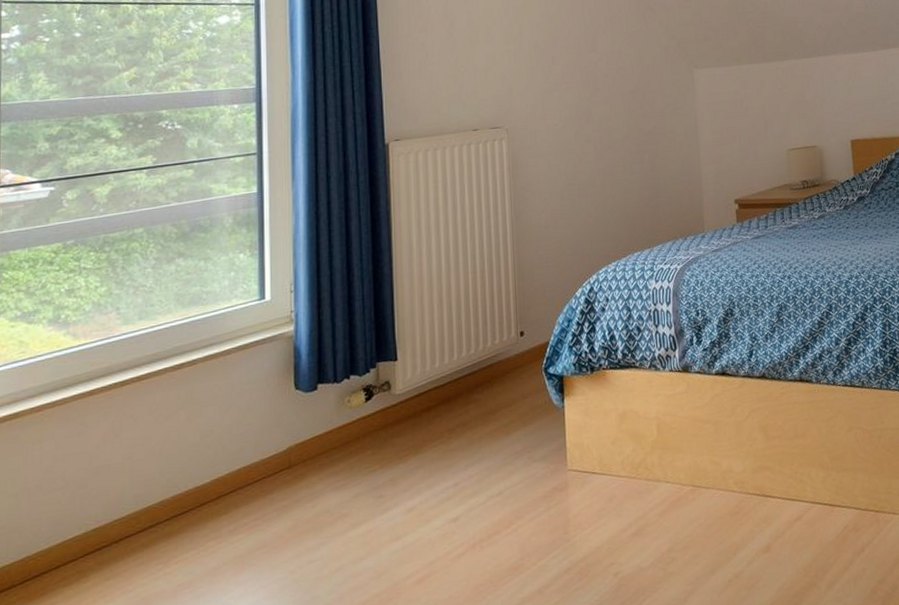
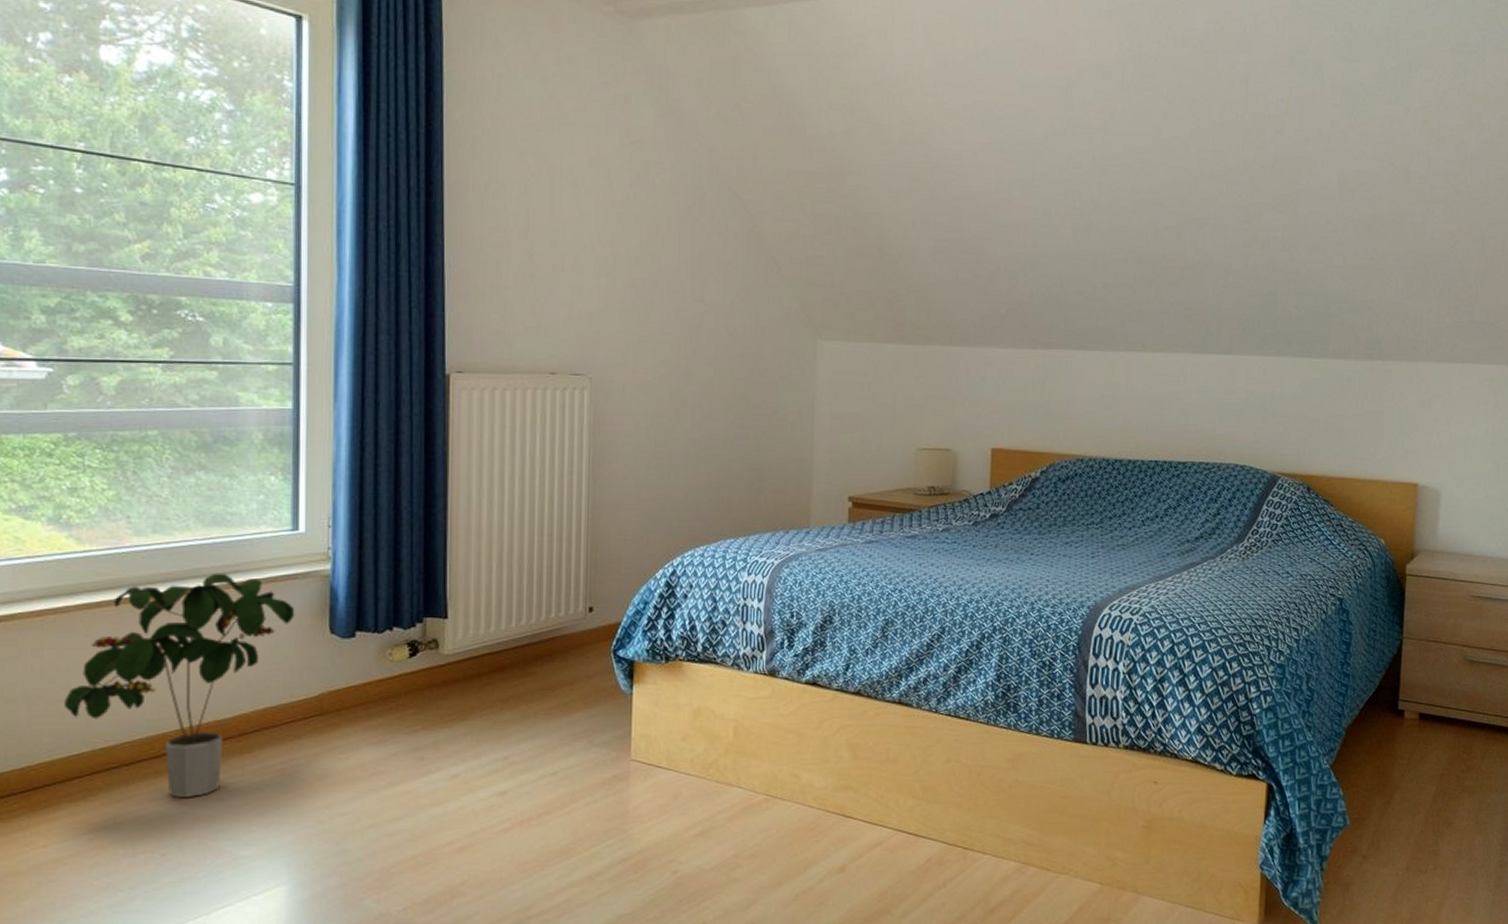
potted plant: none [61,347,264,568] -> present [64,573,295,798]

